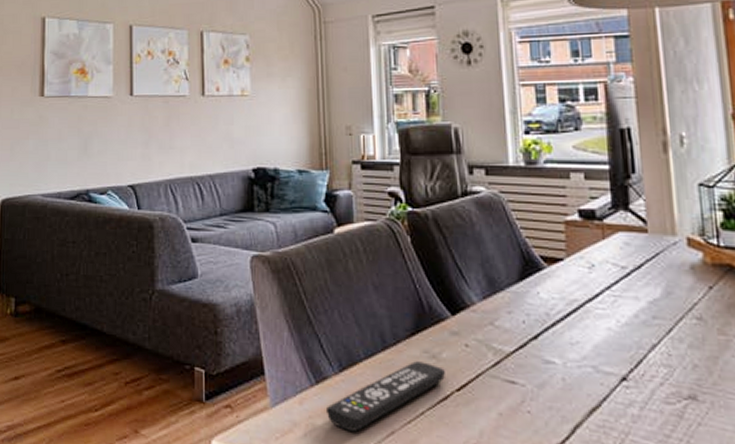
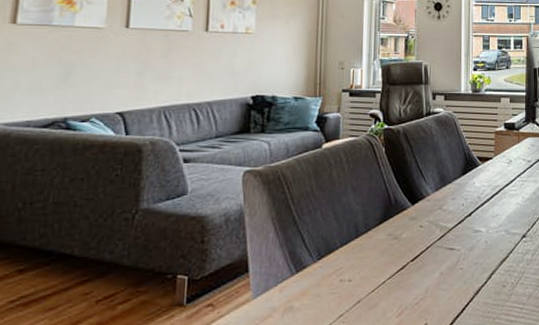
remote control: present [325,361,445,432] -> none [303,243,403,307]

